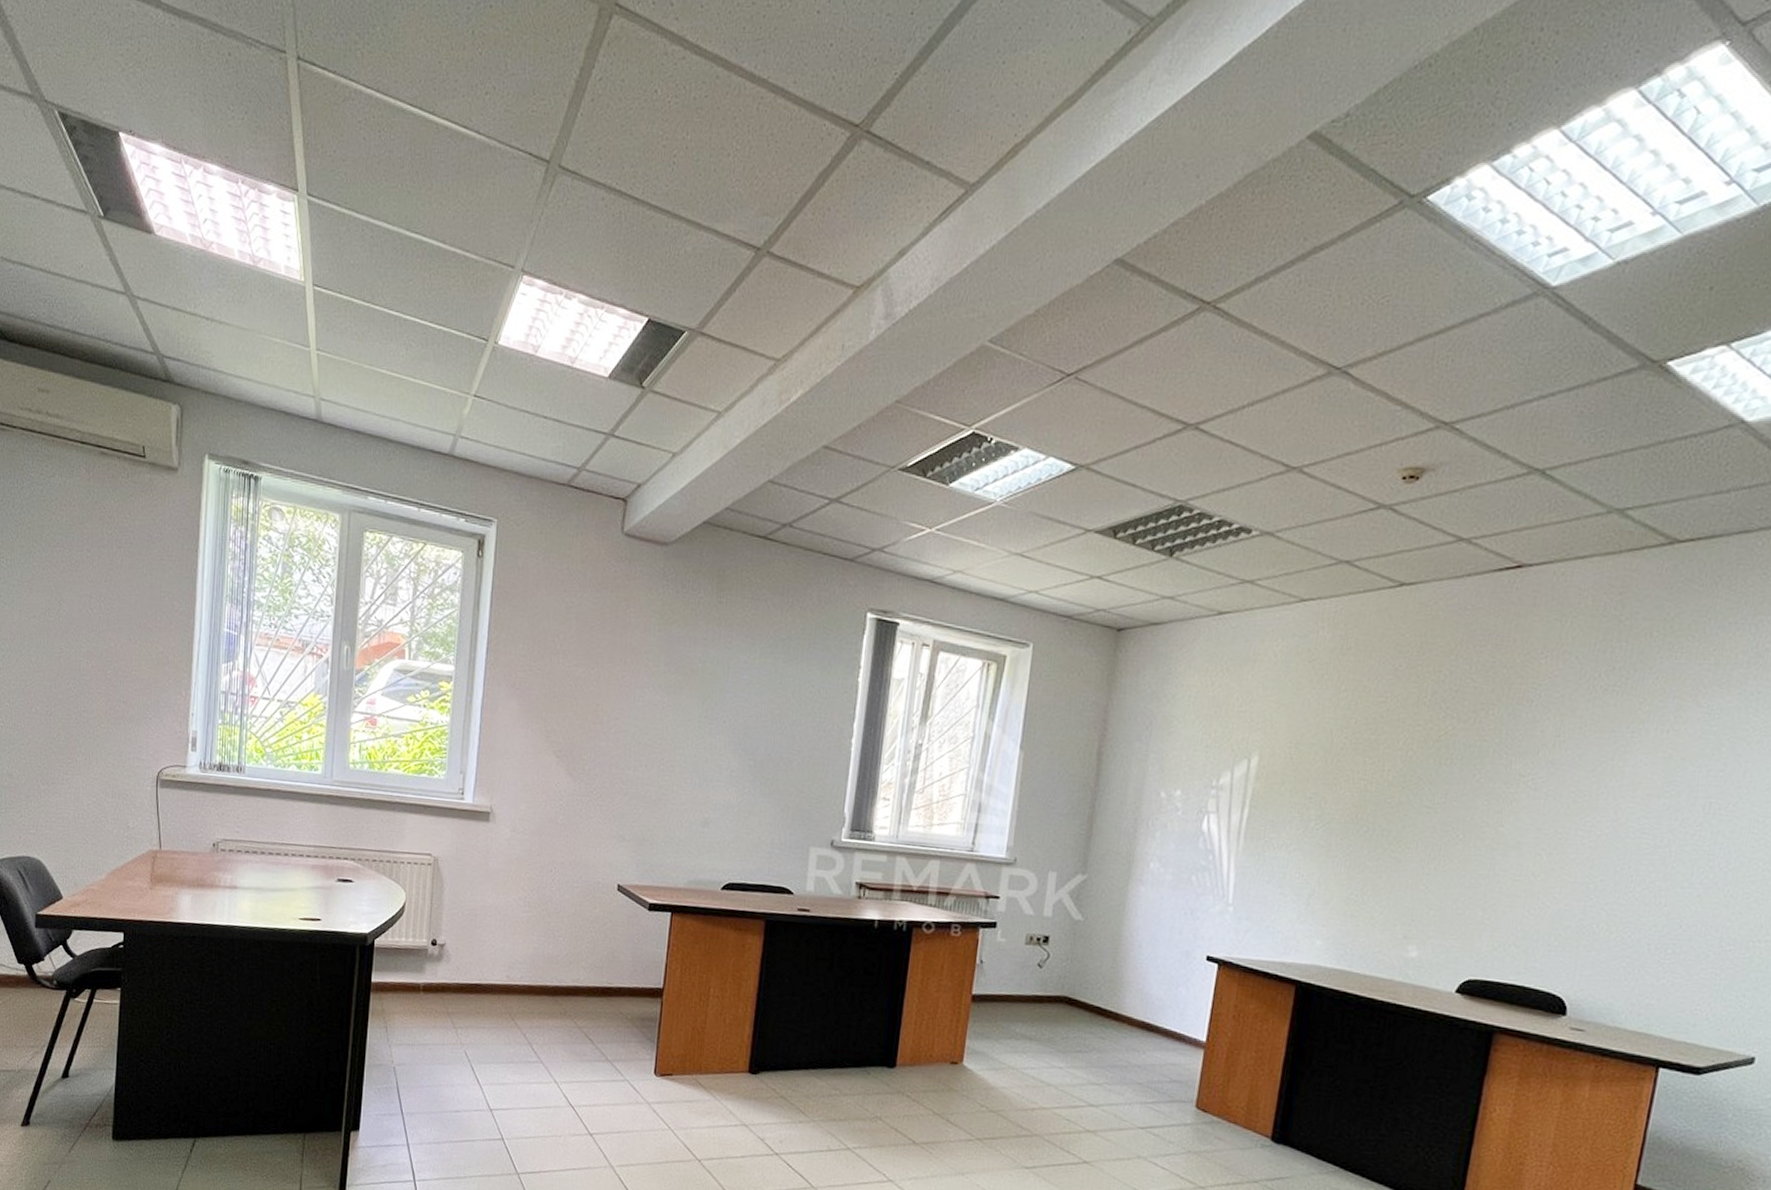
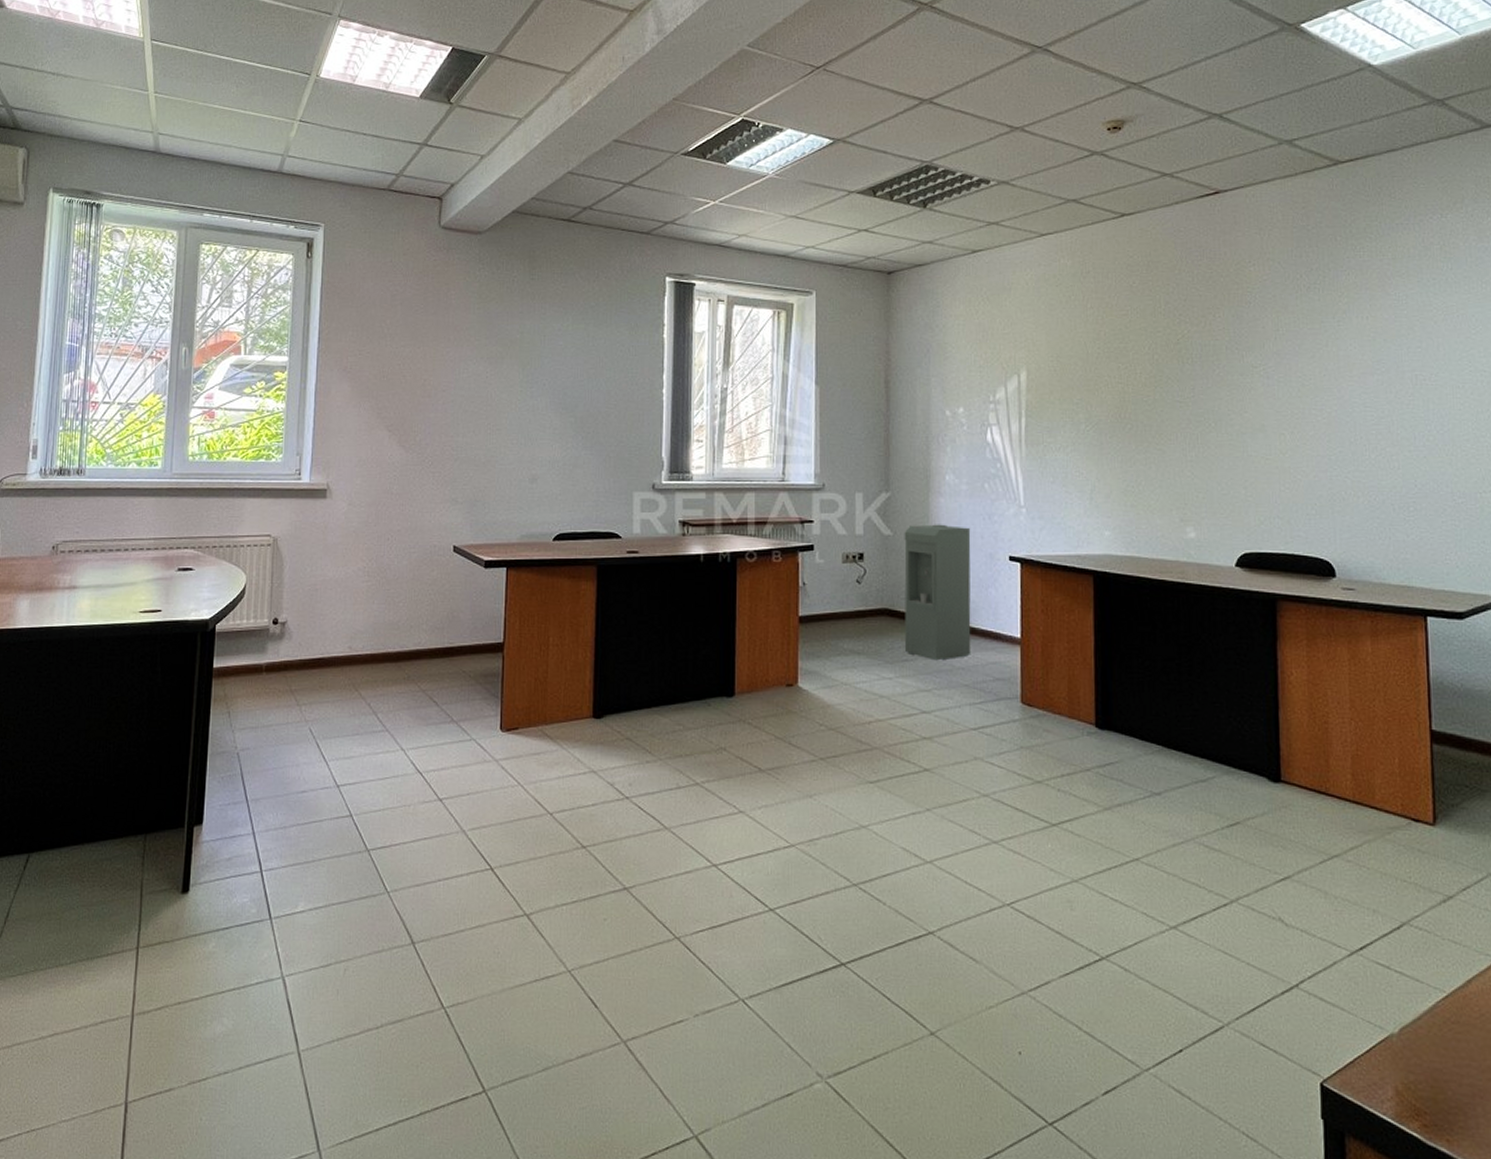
water cooler: none [1080,912,1169,1056] -> present [904,524,971,661]

